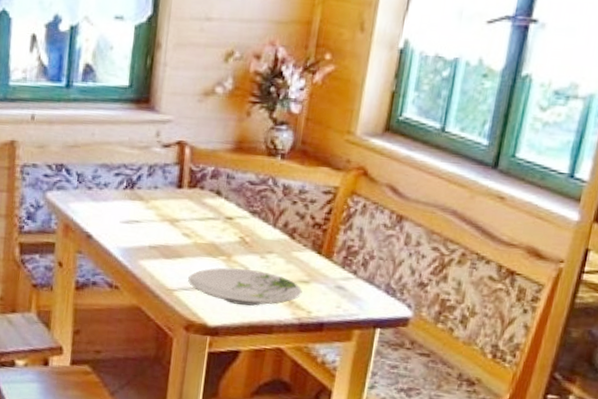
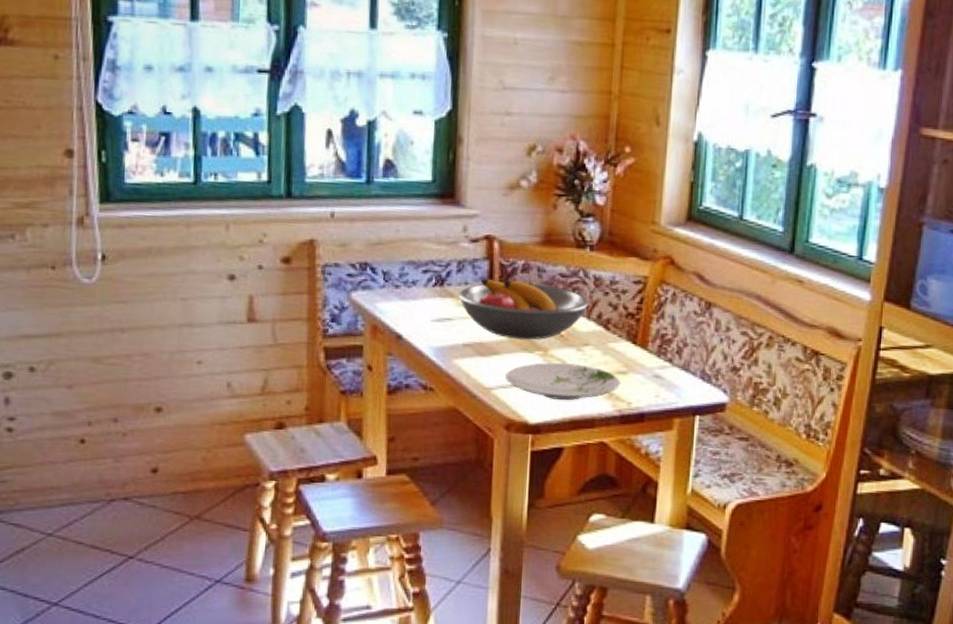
fruit bowl: none [147,183,276,245] -> present [457,278,589,340]

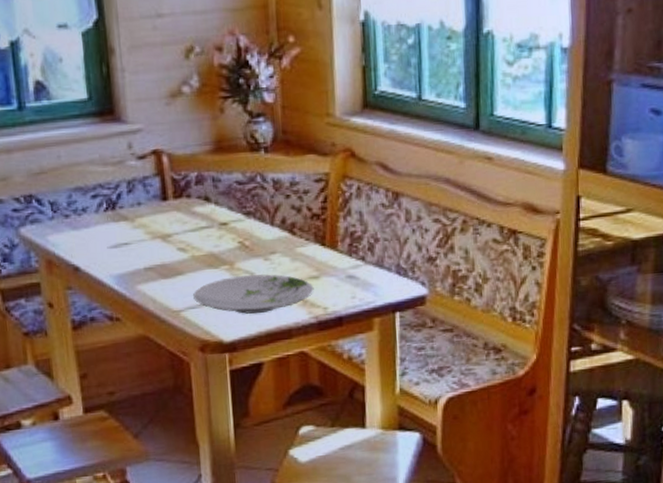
fruit bowl: present [457,278,589,340] -> none [131,194,271,256]

